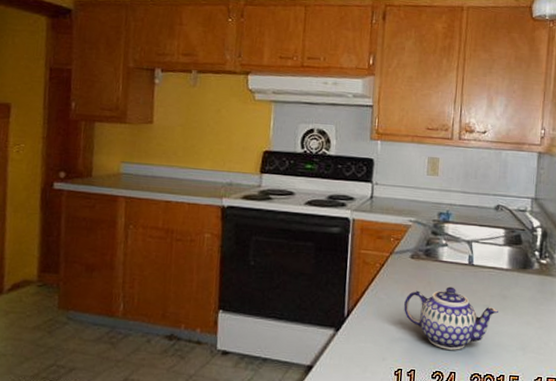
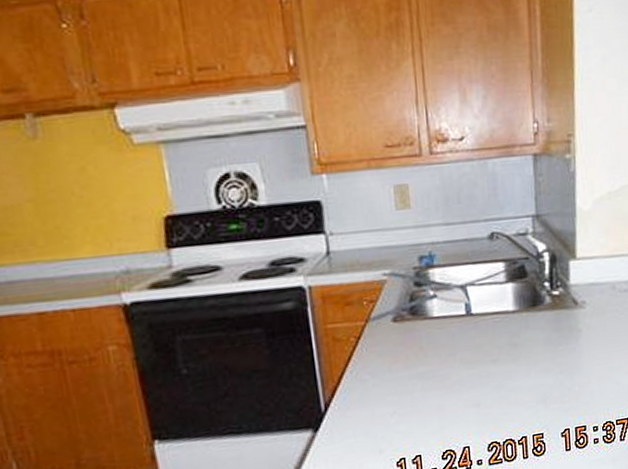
teapot: present [404,286,498,350] -> none [394,346,510,423]

